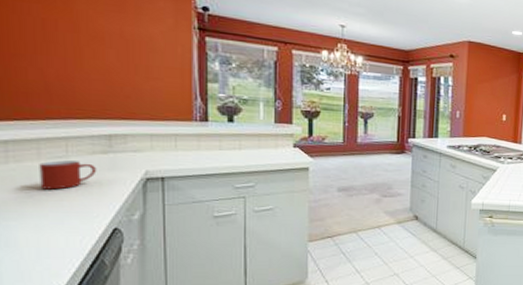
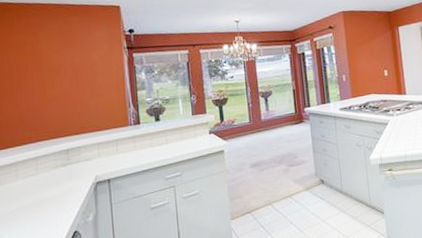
mug: present [39,160,97,190] -> none [18,176,59,205]

